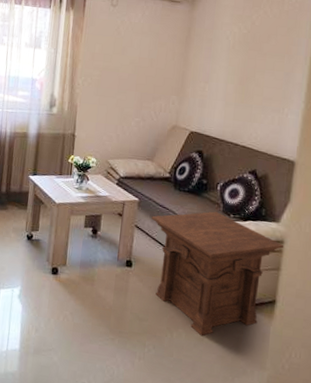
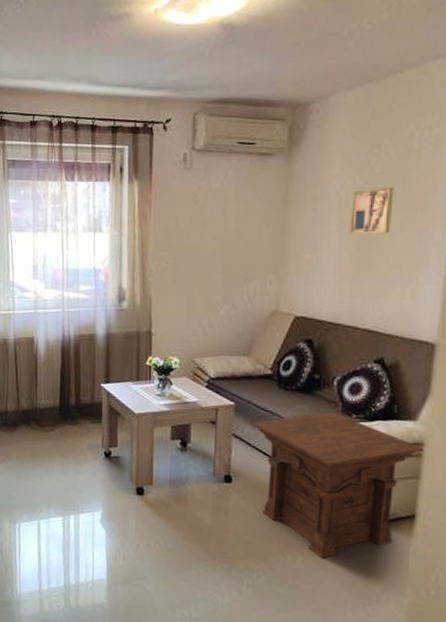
wall art: none [234,36,269,72] -> present [348,187,394,234]

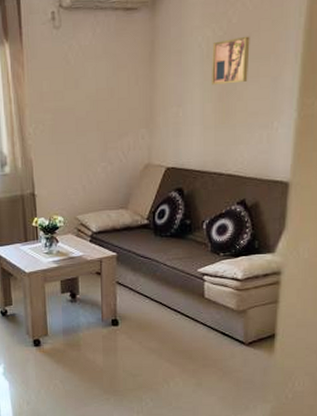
side table: present [252,412,425,558] -> none [133,253,282,380]

